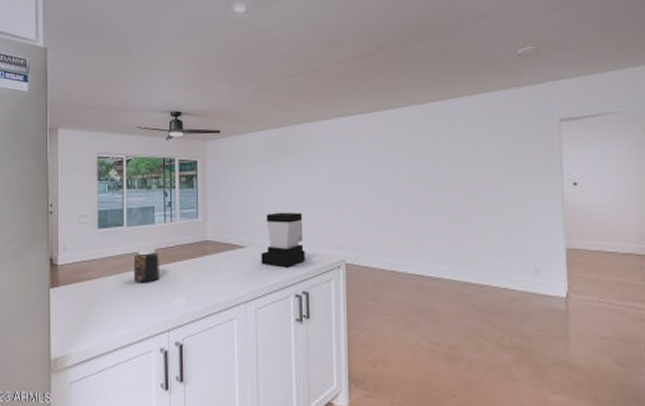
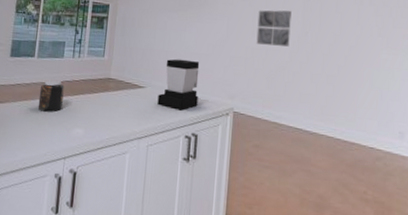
wall art: none [362,146,400,187] -> present [256,10,292,47]

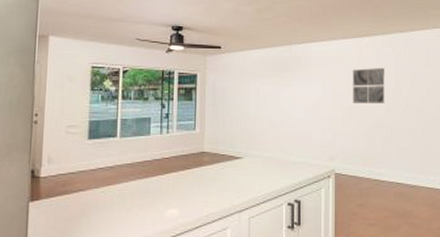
jar: present [37,79,64,112] -> none [124,159,153,195]
coffee maker: present [157,59,200,111] -> none [256,125,298,178]

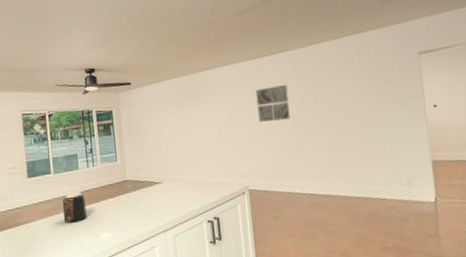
jar: none [124,159,153,195] -> present [62,191,87,223]

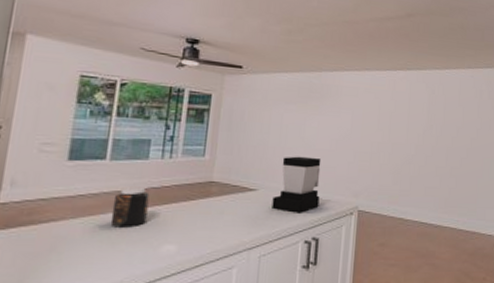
coffee maker: none [175,149,214,198] -> present [272,156,322,213]
wall art: present [255,85,291,122] -> none [382,102,417,140]

